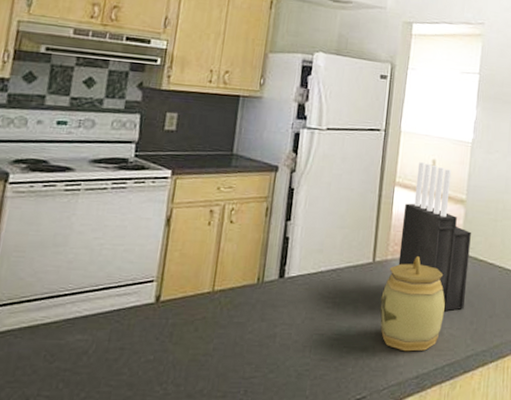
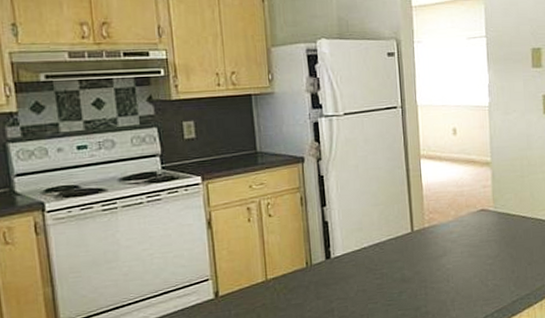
jar: present [379,256,445,352] -> none [425,220,486,306]
knife block: present [398,162,471,312] -> none [433,132,504,266]

